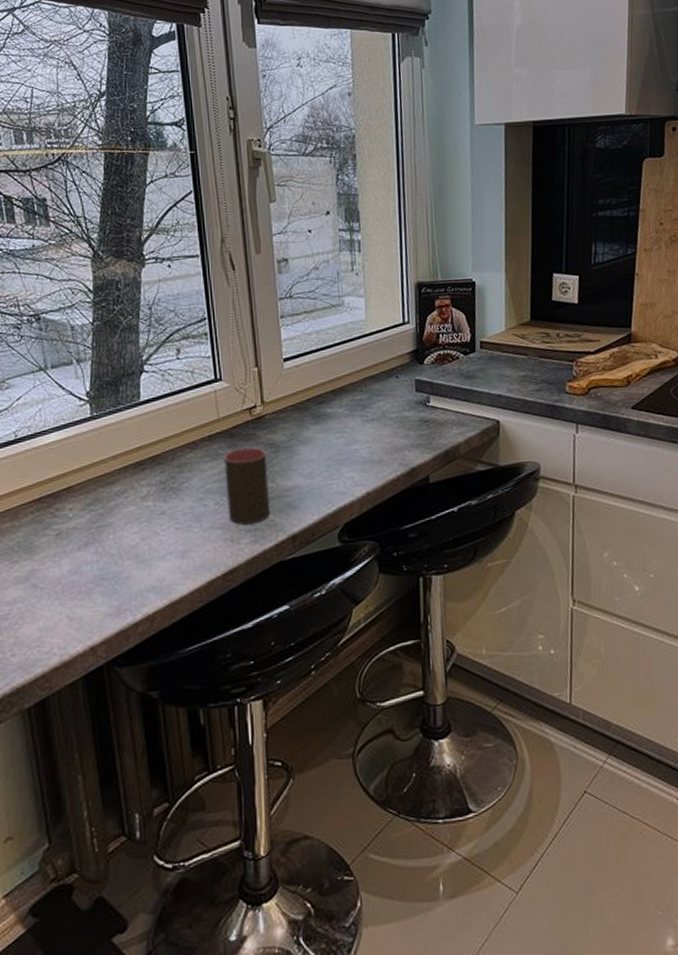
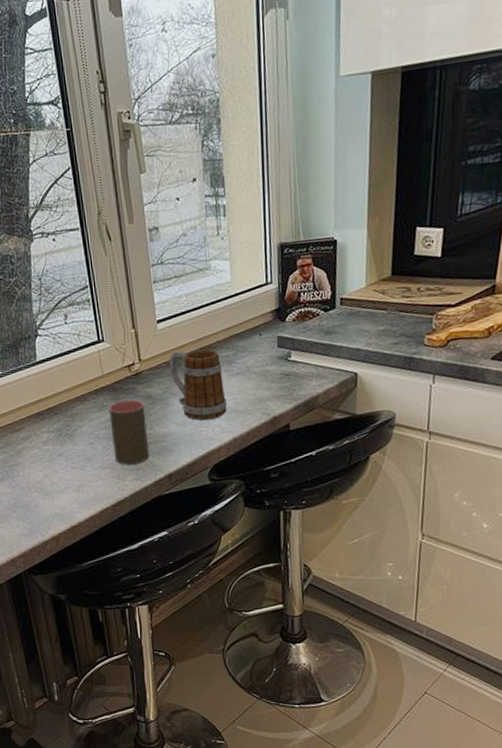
mug: none [296,392,360,473] -> present [169,349,227,421]

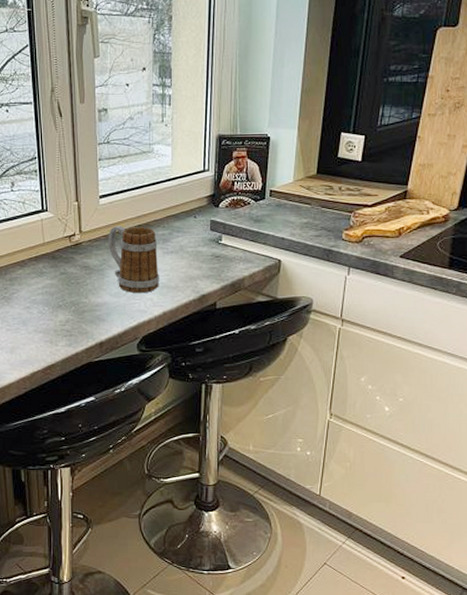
cup: present [108,399,149,465] -> none [47,268,82,331]

